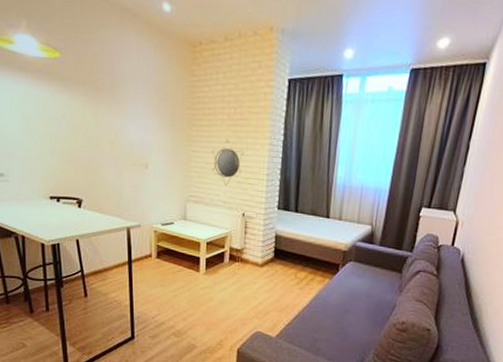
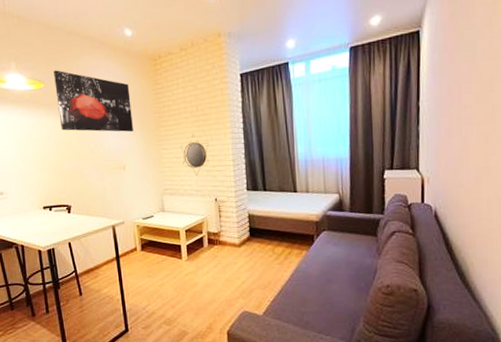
wall art: none [73,38,162,127] -> present [54,70,133,133]

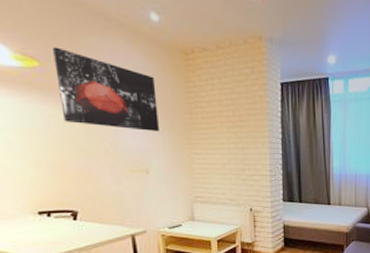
home mirror: present [180,134,209,175] -> none [214,140,246,184]

